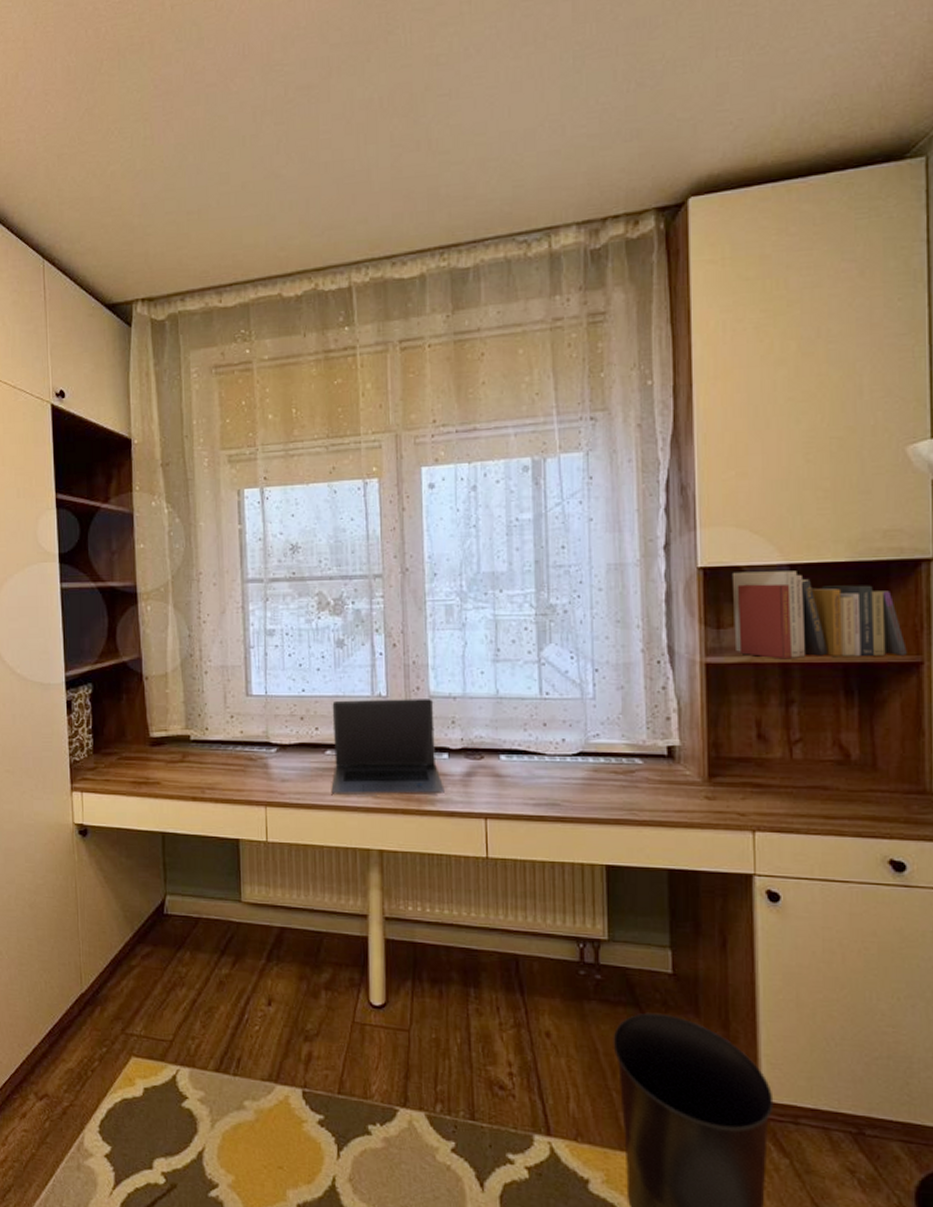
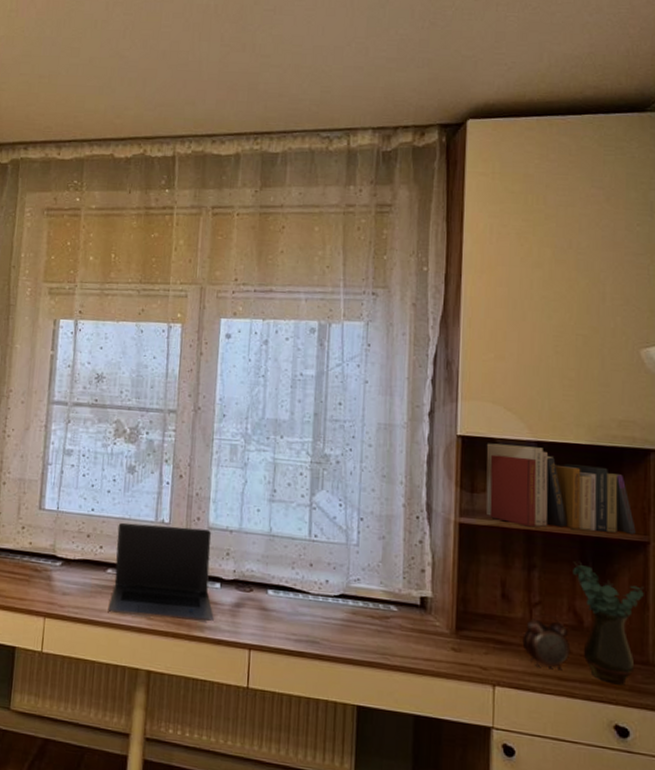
alarm clock: none [783,751,837,807] -> present [522,614,571,669]
vase: none [836,690,918,818] -> present [573,560,644,685]

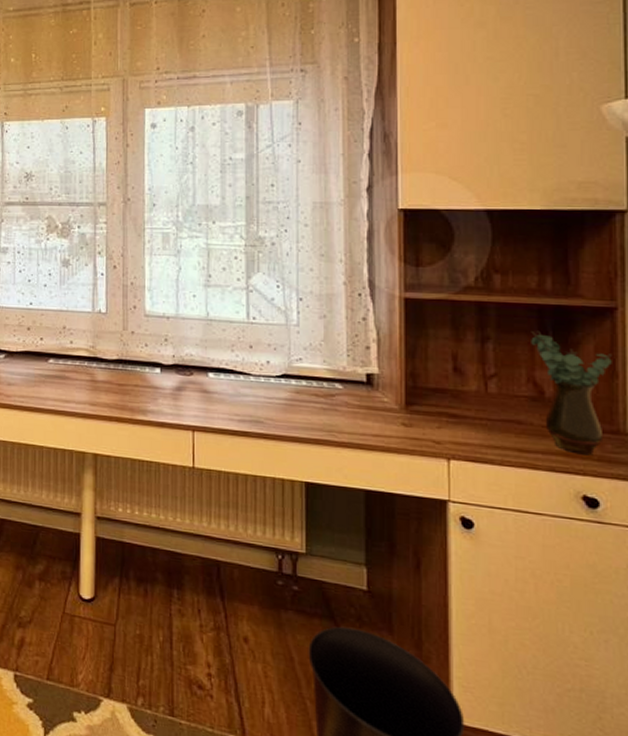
laptop computer: present [108,522,214,622] -> none [52,314,156,406]
books: present [485,443,568,528] -> none [431,215,524,299]
alarm clock: present [522,614,571,669] -> none [478,386,531,441]
books: present [554,464,636,535] -> none [507,231,601,300]

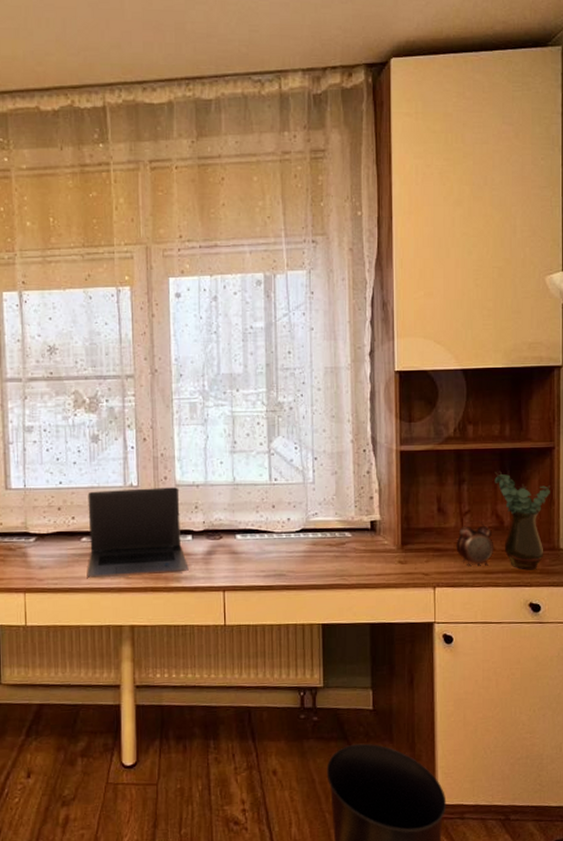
laptop computer: none [52,314,156,406] -> present [87,487,189,579]
alarm clock: none [478,386,531,441] -> present [456,520,494,565]

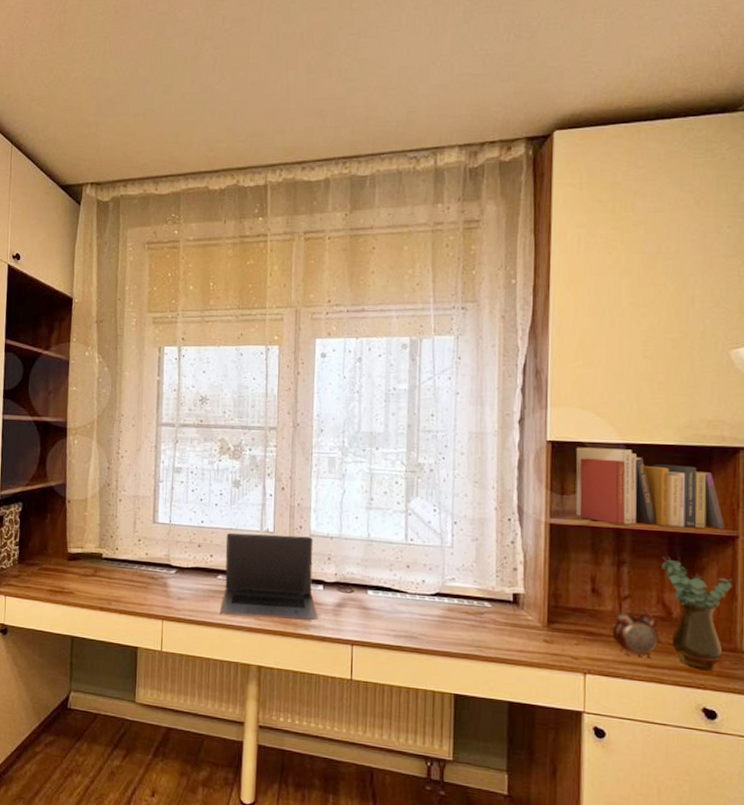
books: none [420,374,490,447] -> present [575,447,657,526]
books: none [478,386,543,444] -> present [643,464,724,529]

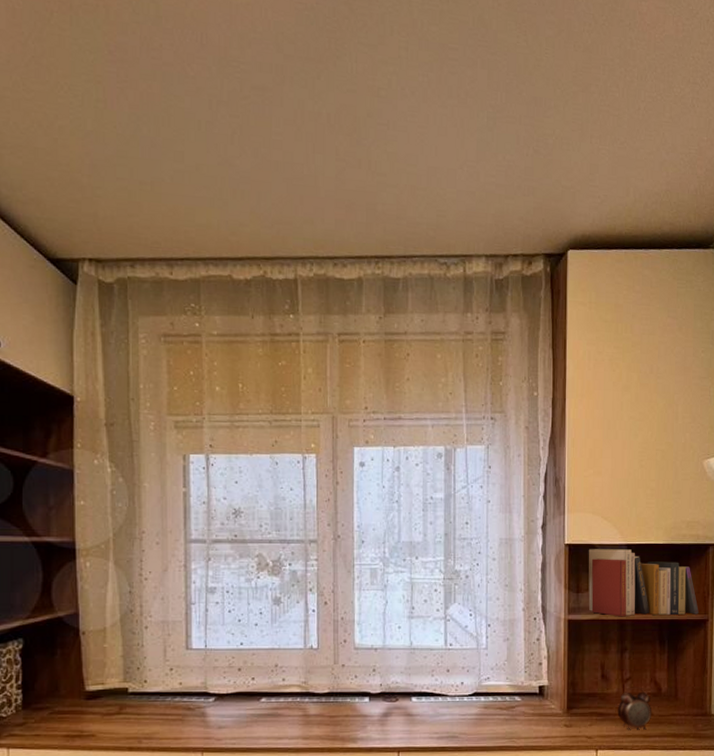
laptop computer: present [220,532,318,621] -> none [265,650,365,739]
vase: present [661,555,732,671] -> none [654,640,704,734]

